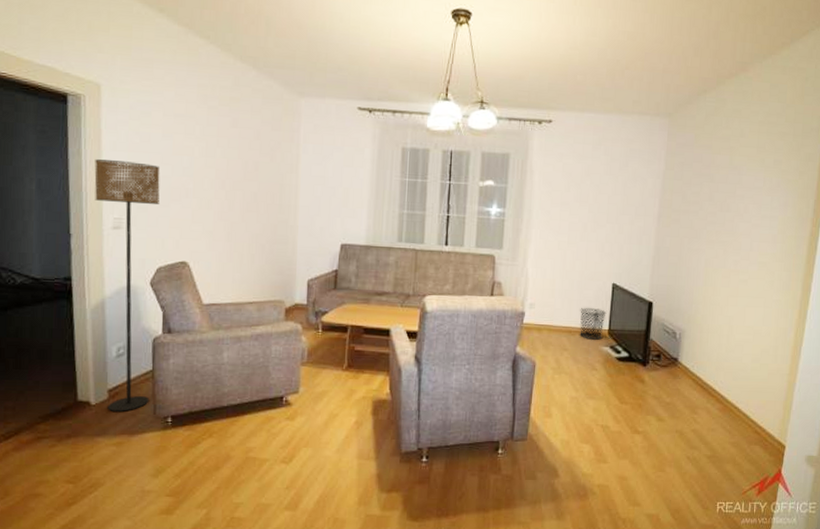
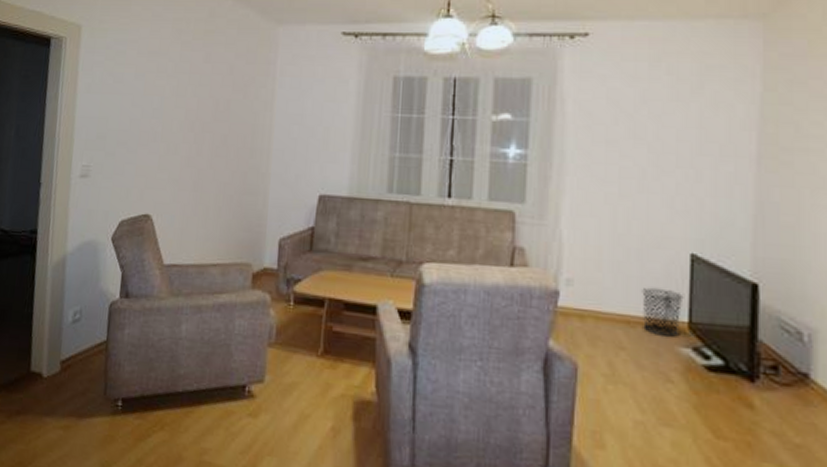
floor lamp: present [94,159,161,411] -> none [58,103,131,389]

